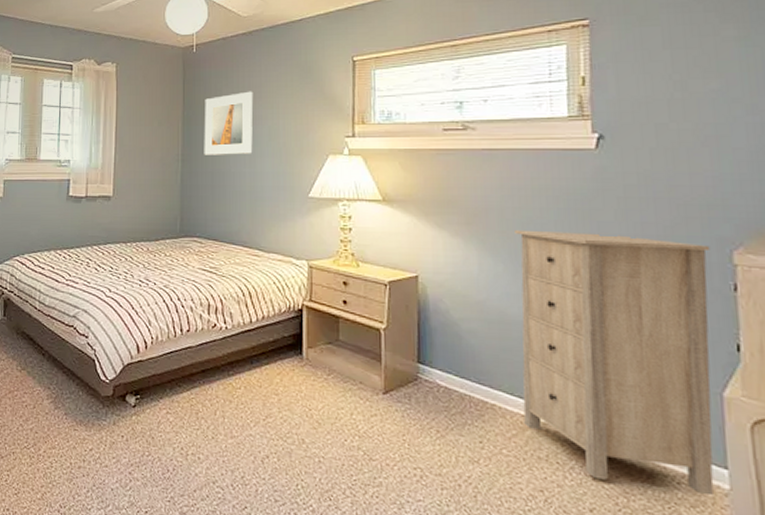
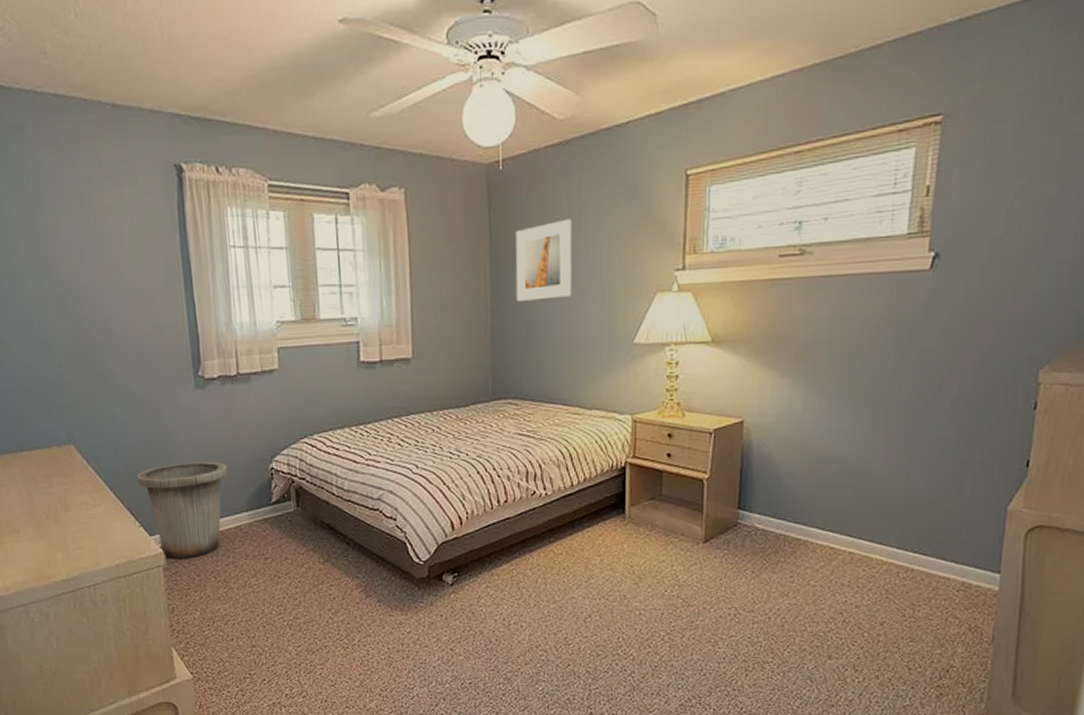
storage cabinet: present [515,229,715,496] -> none [832,361,1020,598]

